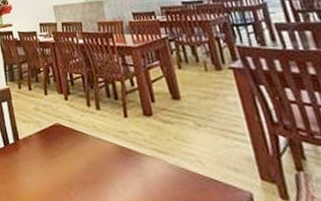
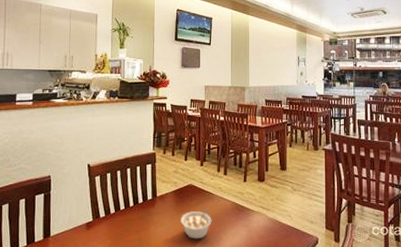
legume: none [52,151,93,193] -> present [180,207,212,239]

